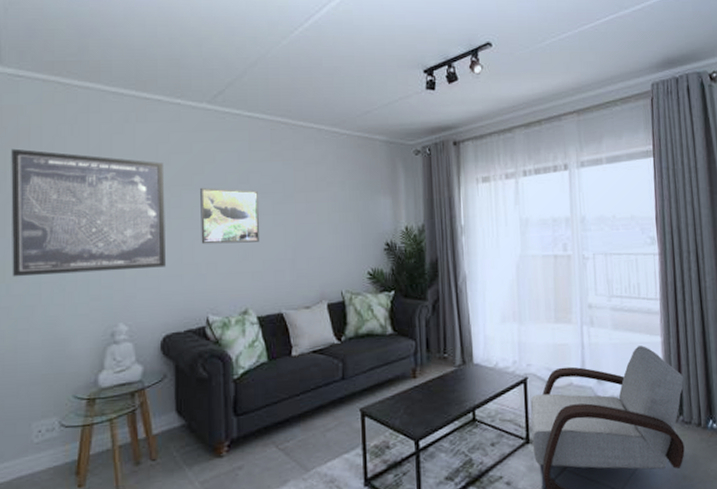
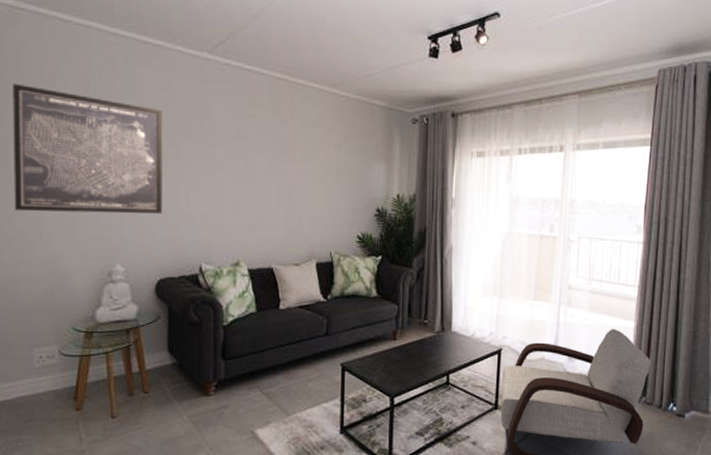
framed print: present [200,187,259,244] -> none [197,138,254,197]

